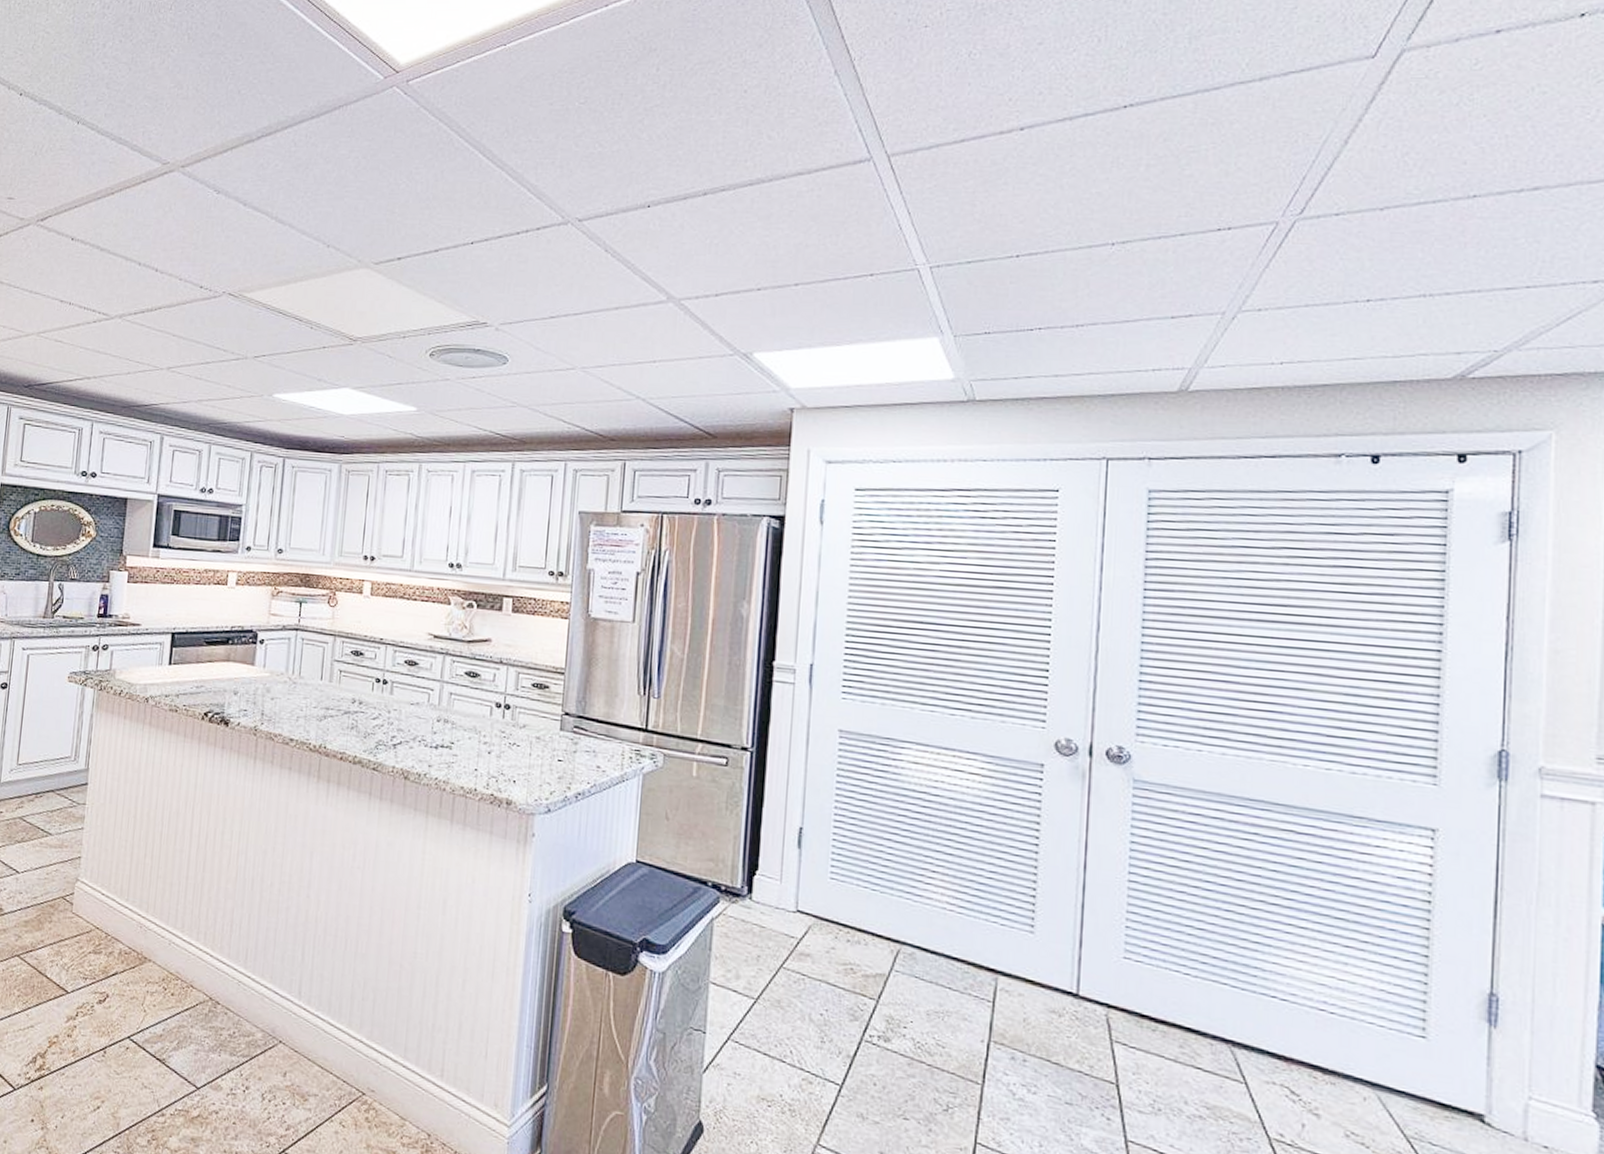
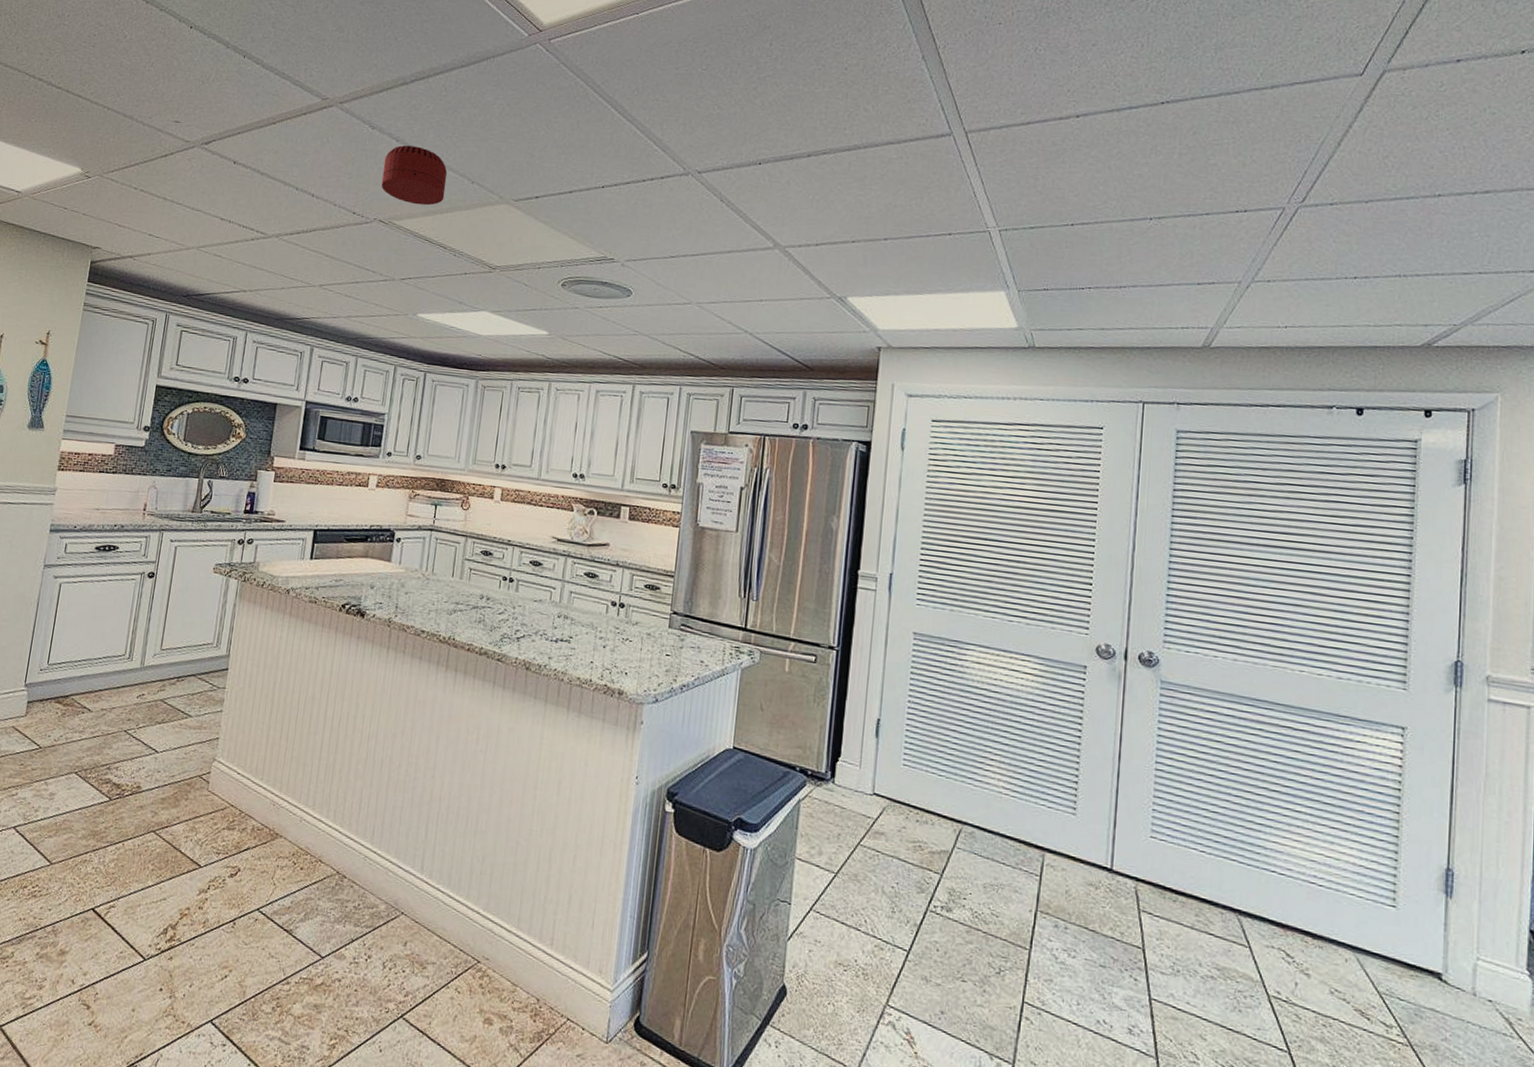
smoke detector: none [229,209,301,275] -> present [381,145,448,206]

